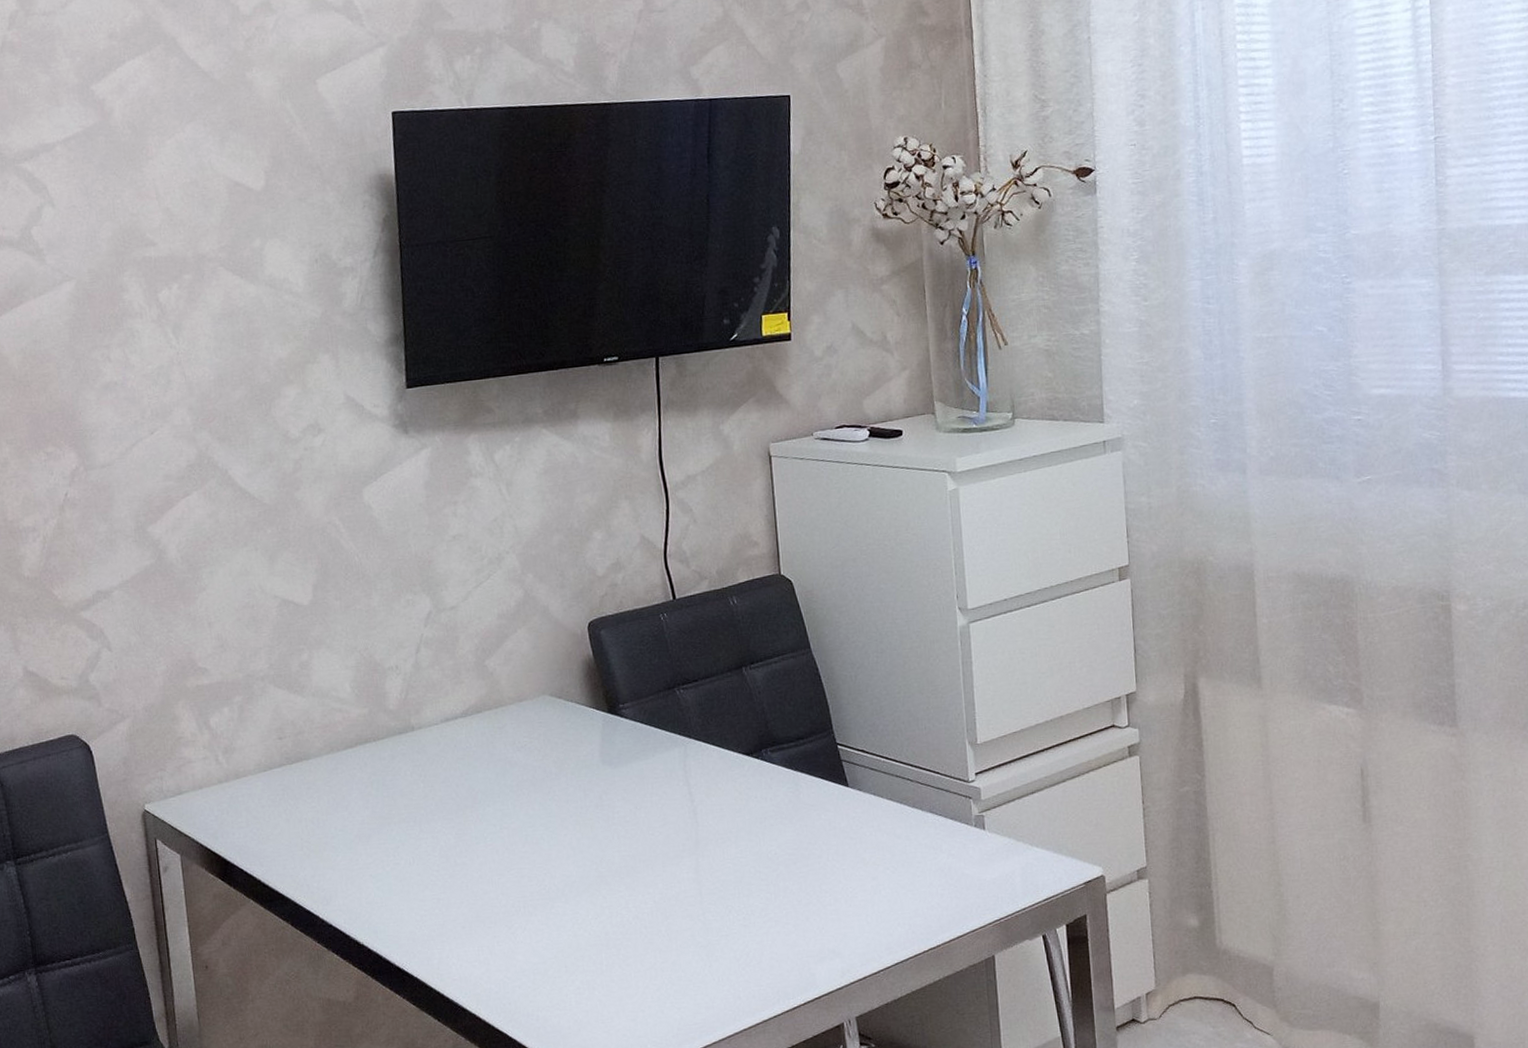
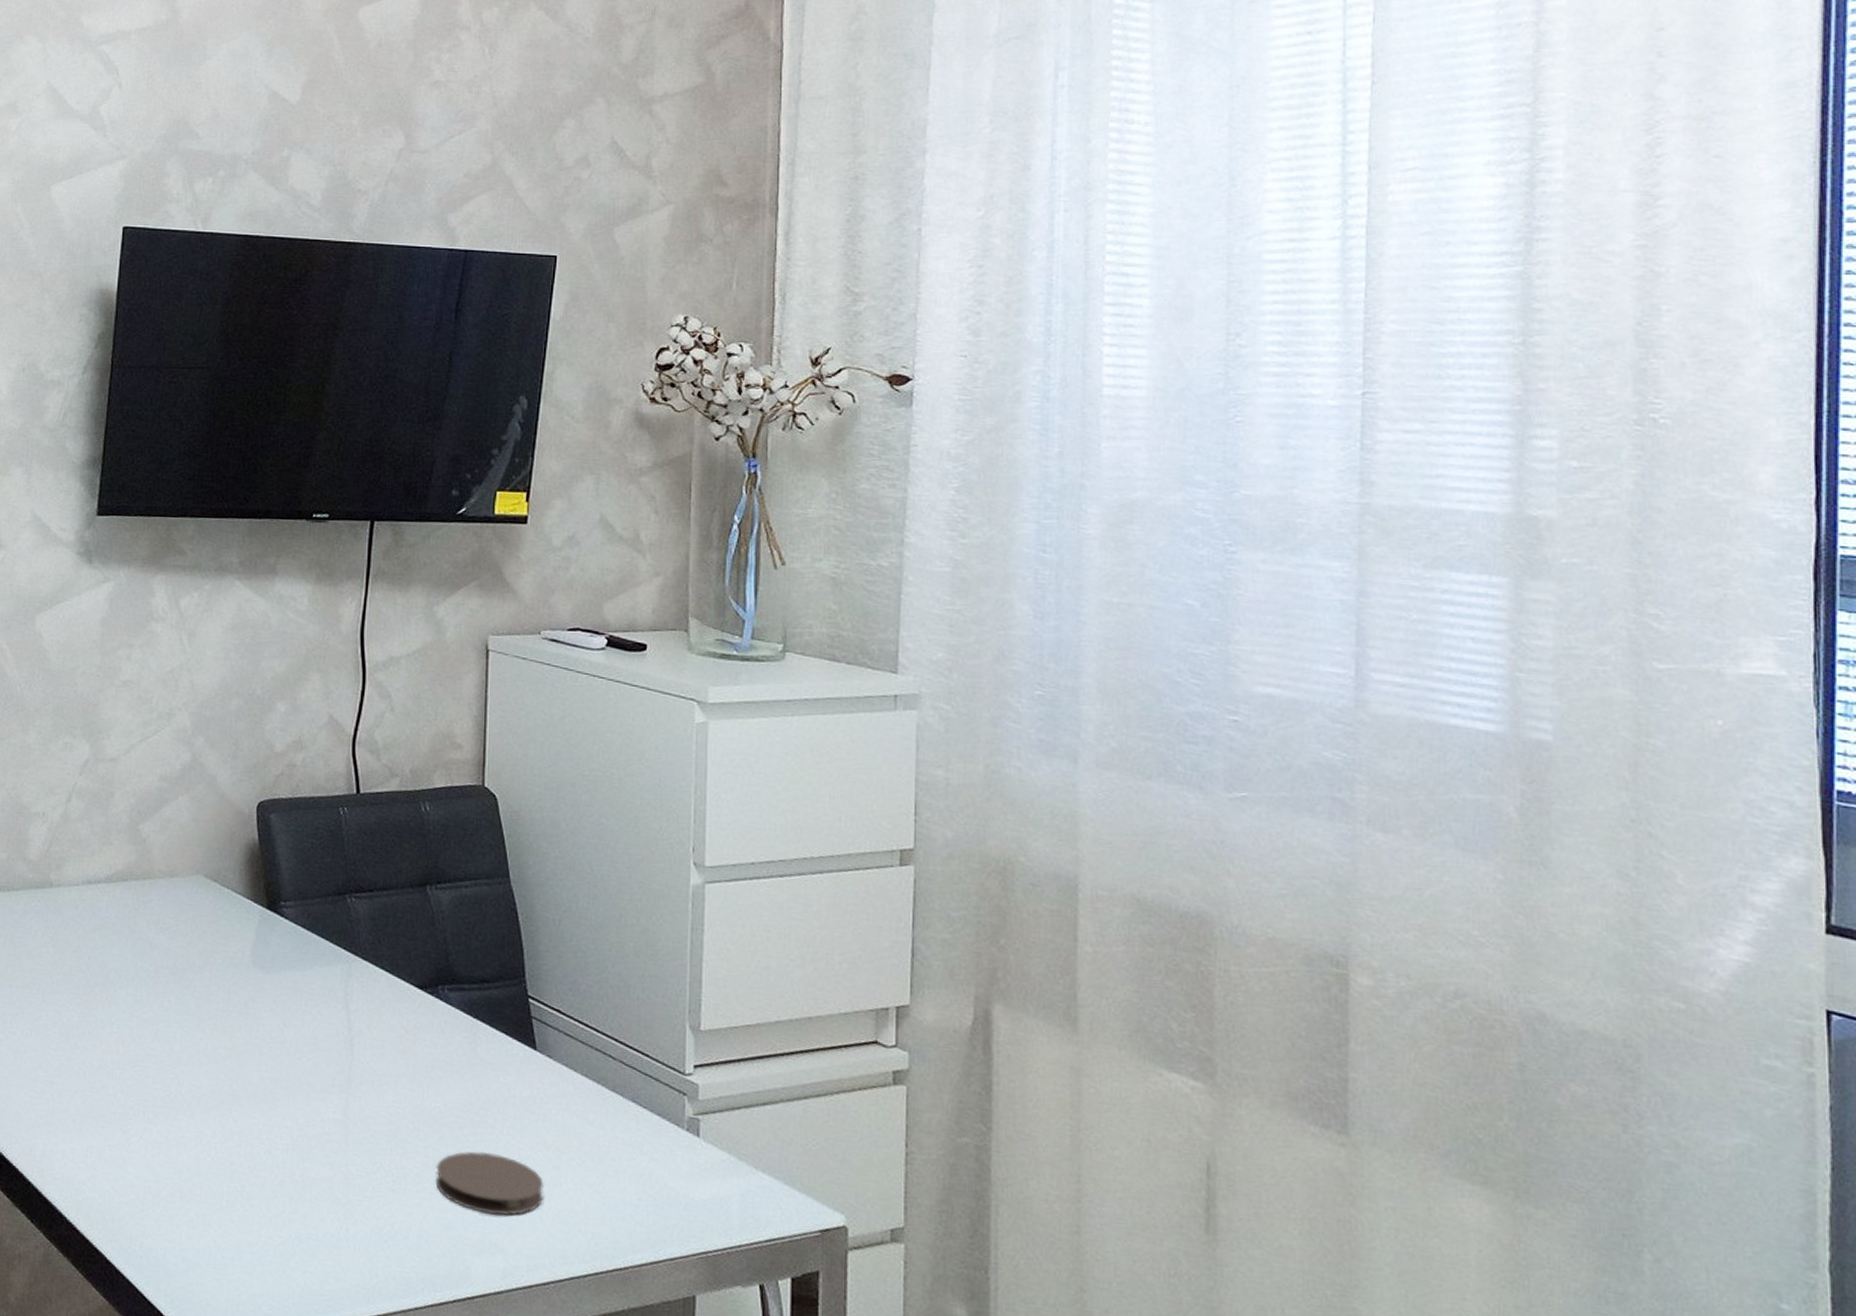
coaster: none [777,877,867,928] -> present [435,1151,544,1217]

